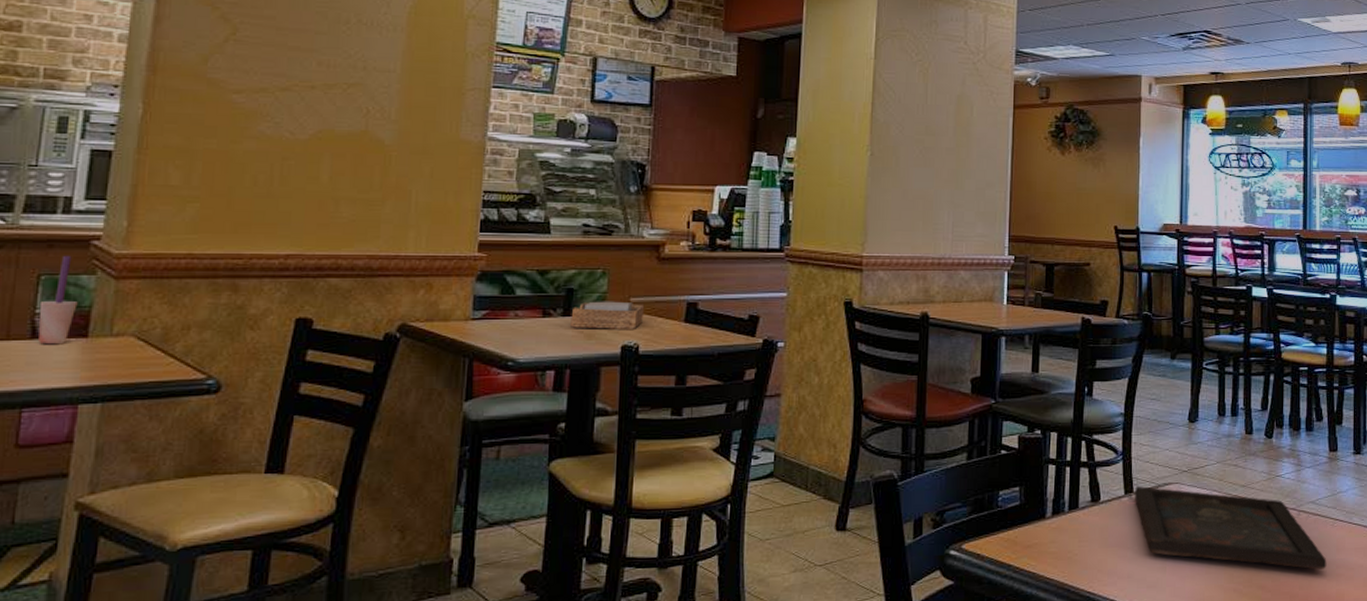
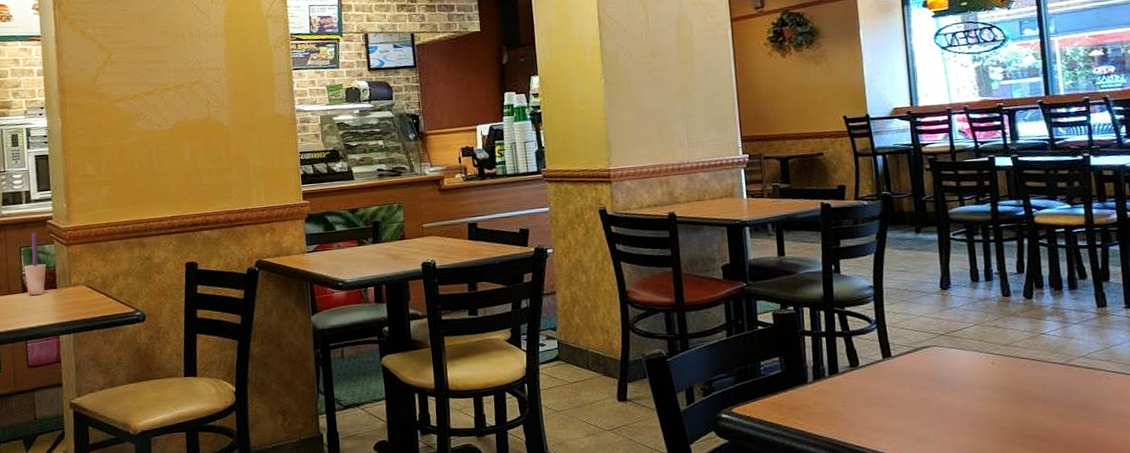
napkin holder: present [570,301,645,331] -> none [379,228,436,252]
tray: present [1134,486,1327,570] -> none [892,350,1106,420]

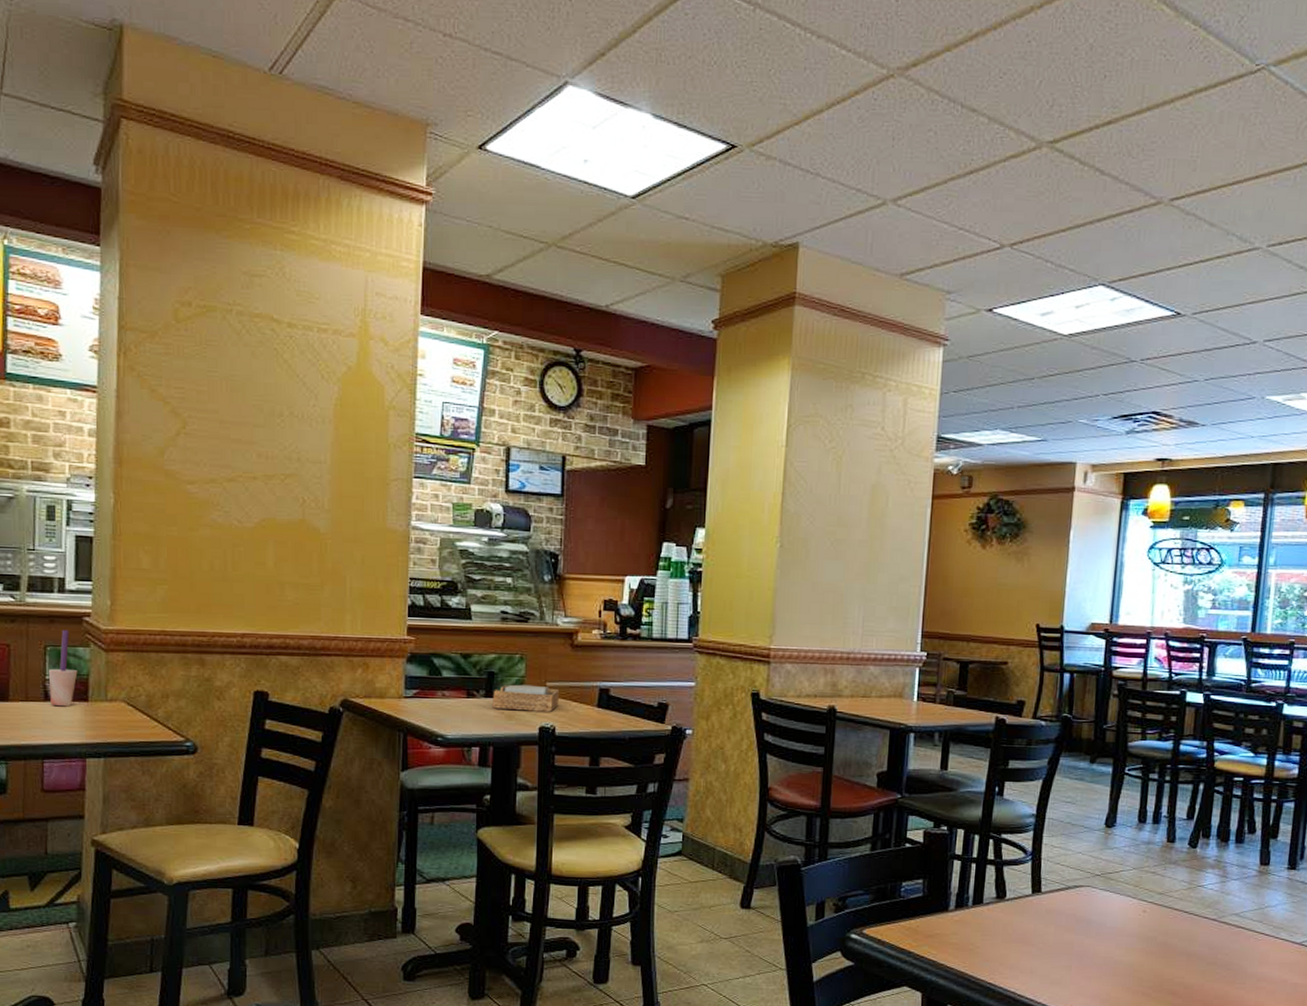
napkin holder: none [379,228,436,252] -> present [492,684,560,713]

